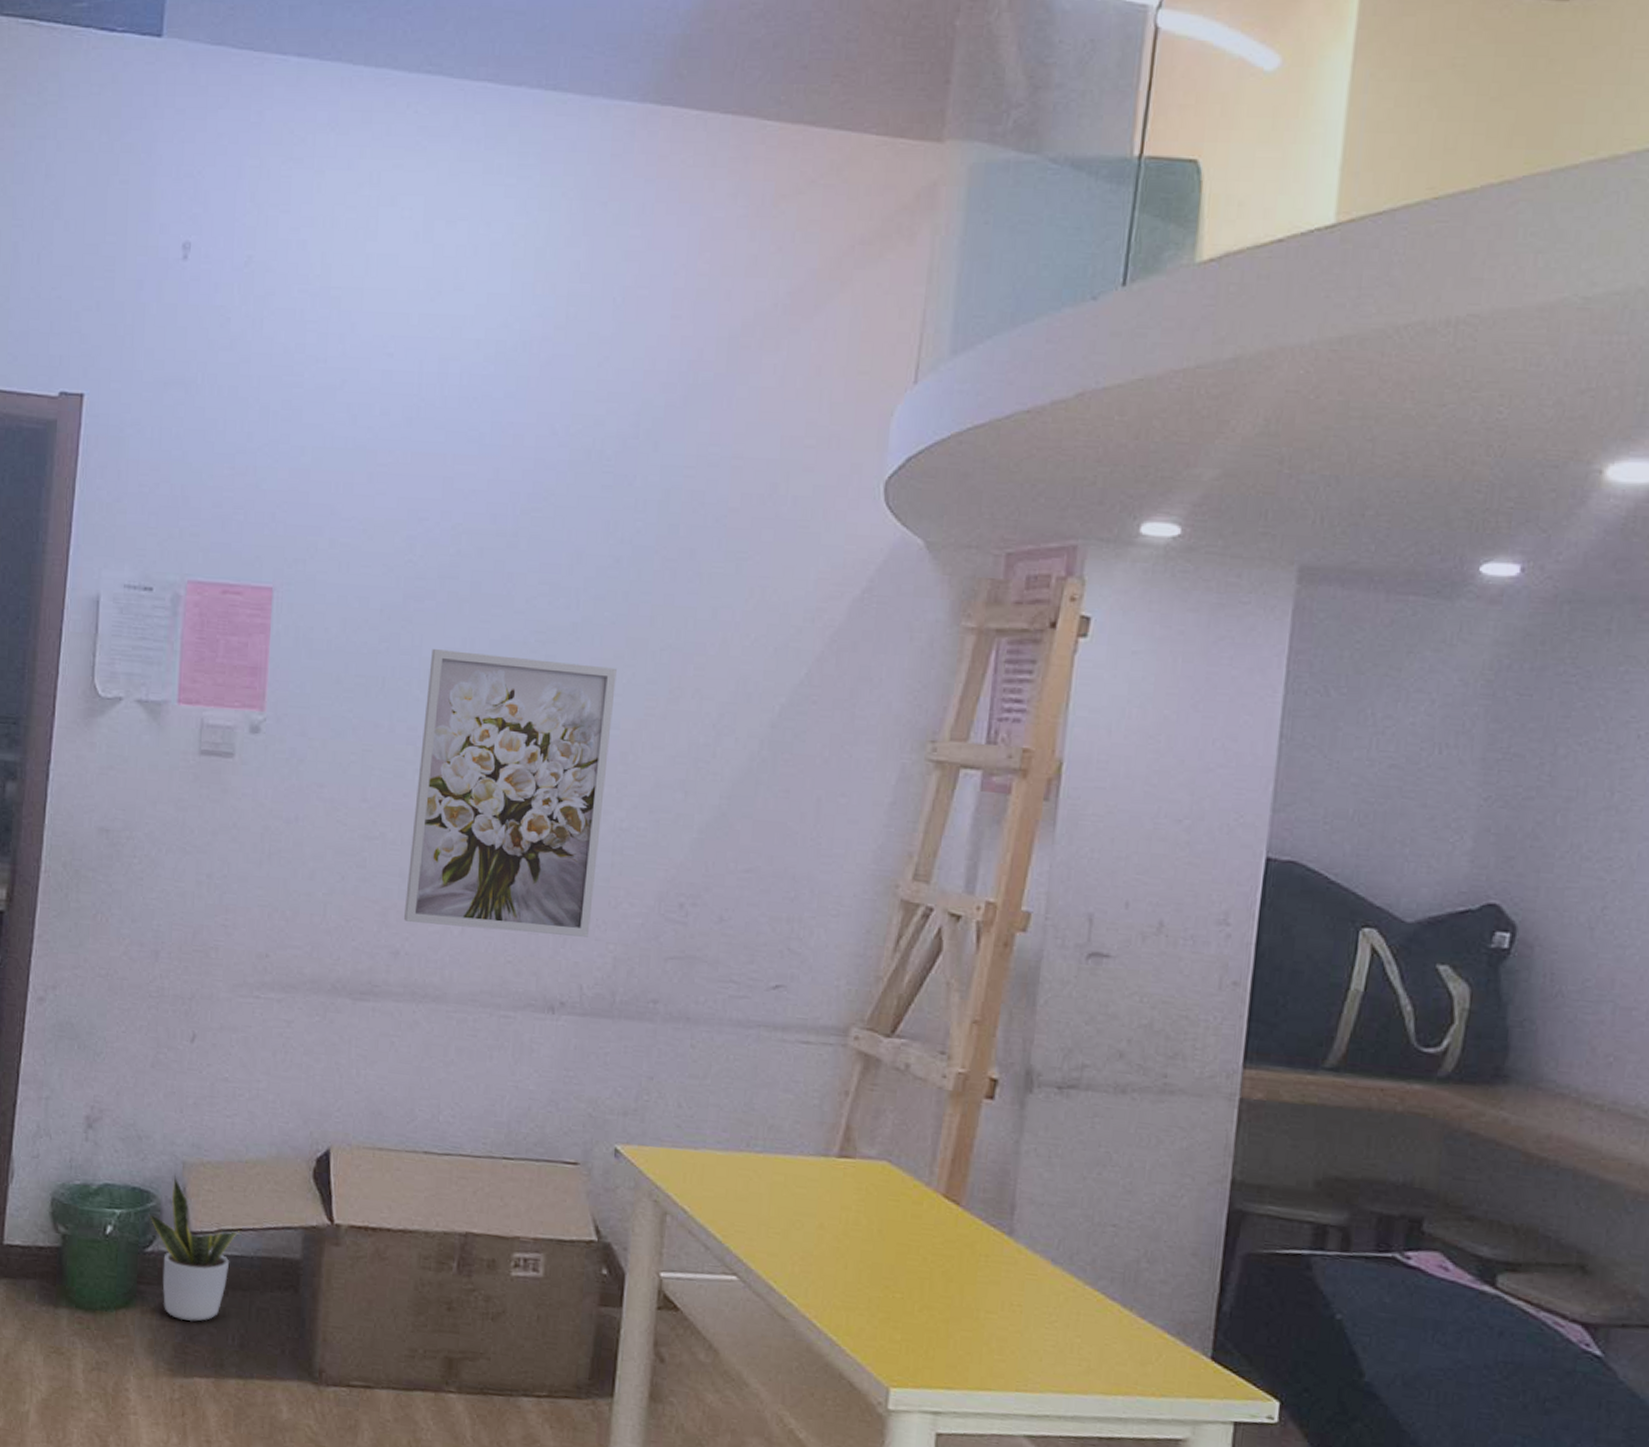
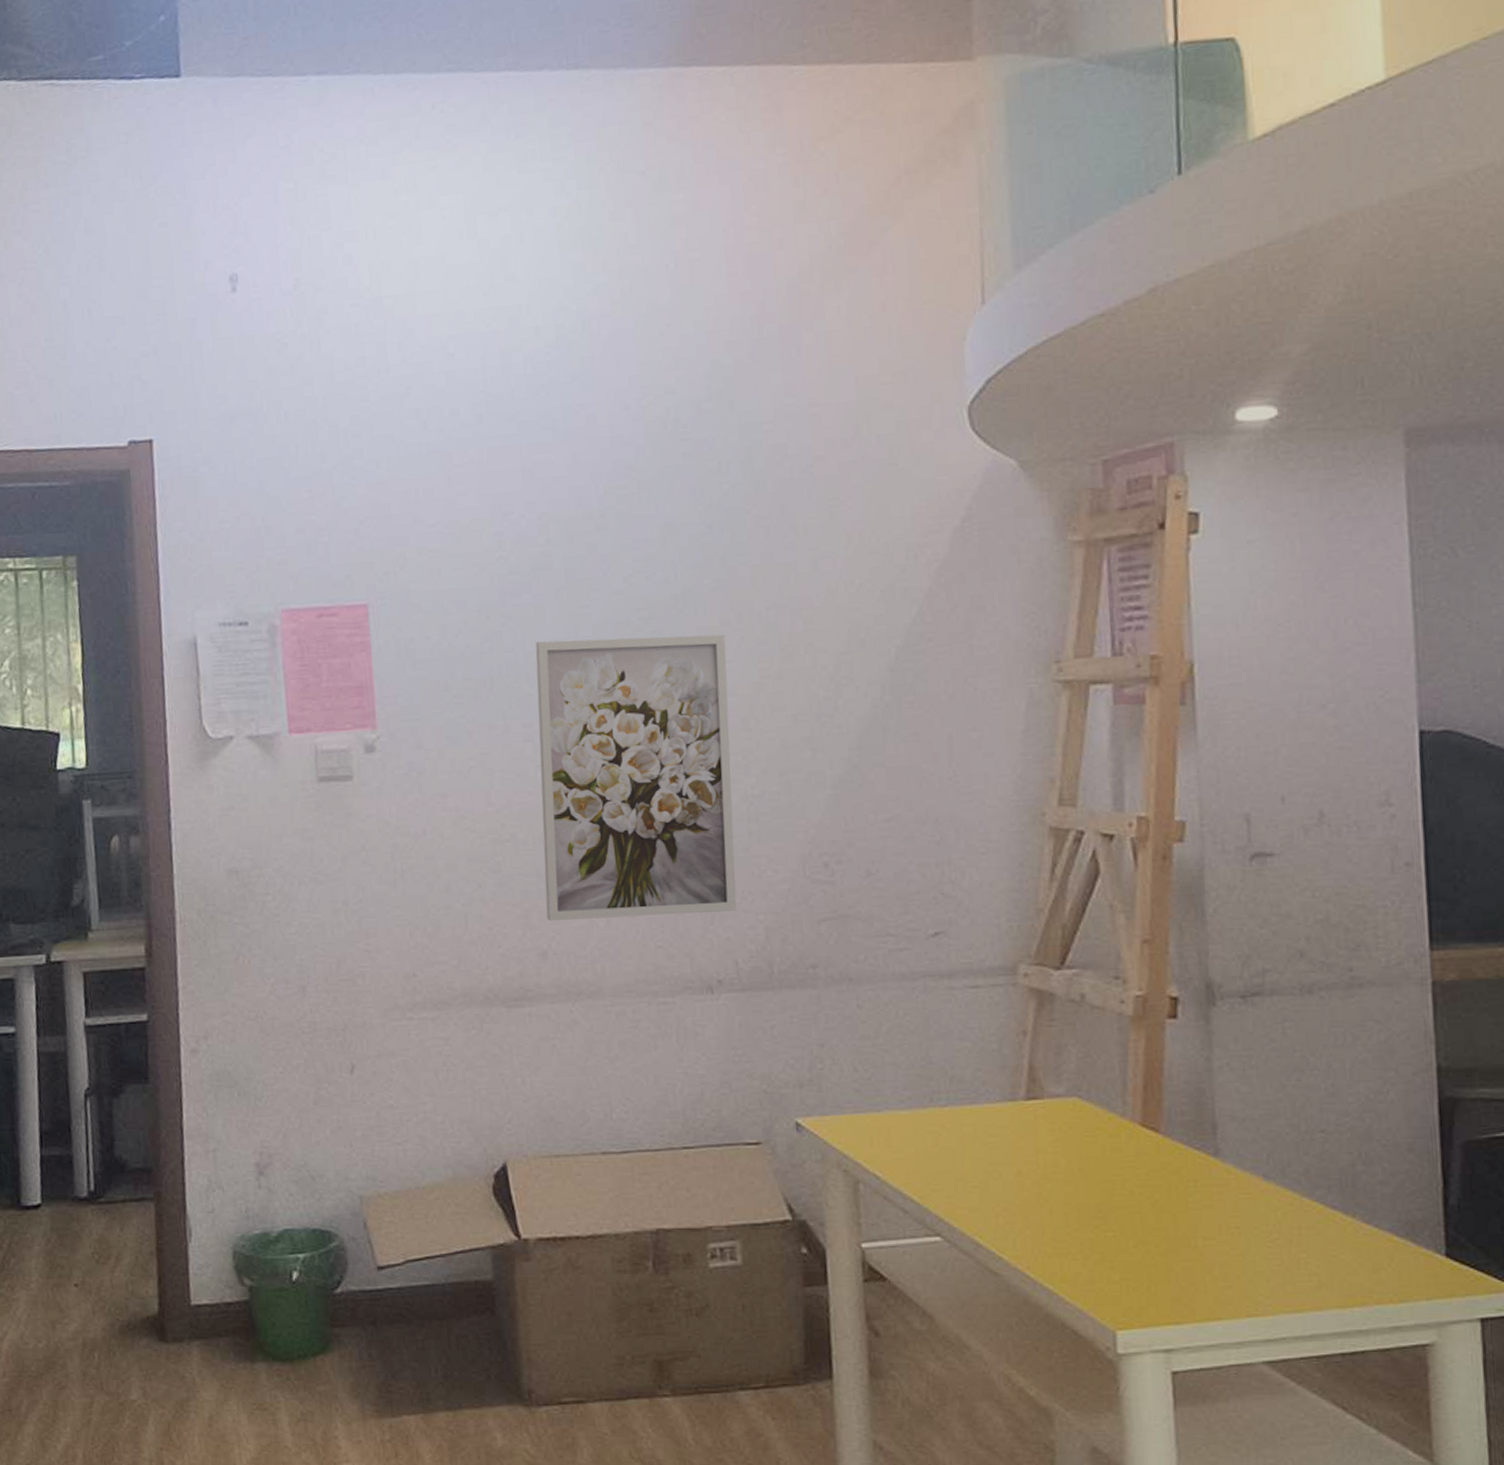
potted plant: present [148,1173,239,1322] -> none [332,1209,427,1359]

